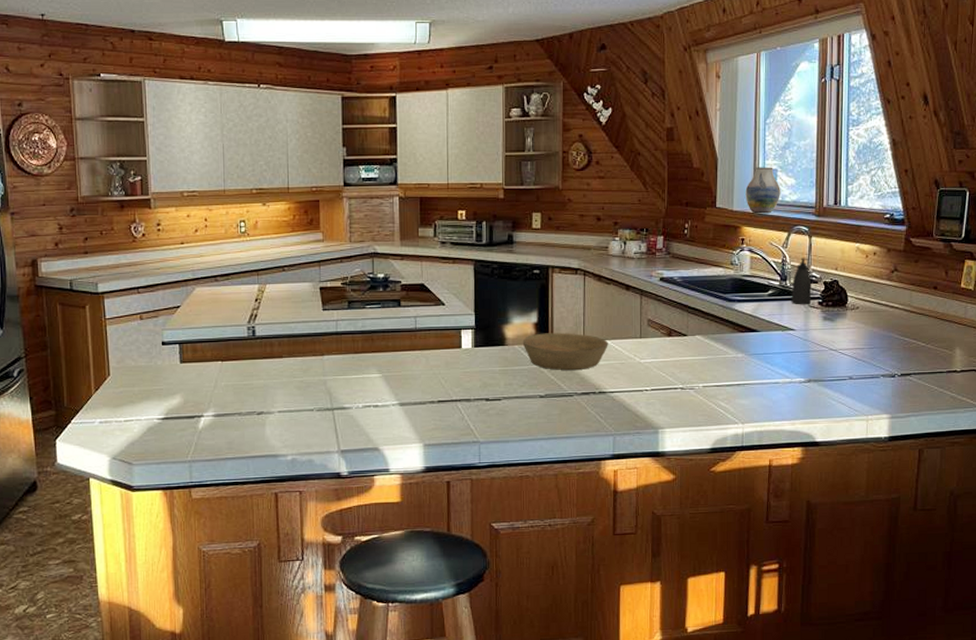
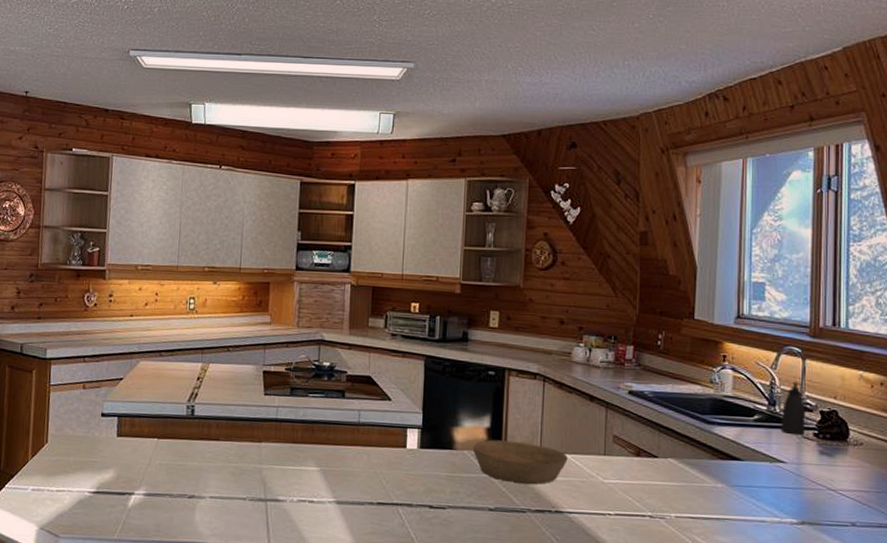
vase: present [745,167,780,214] -> none [728,279,769,331]

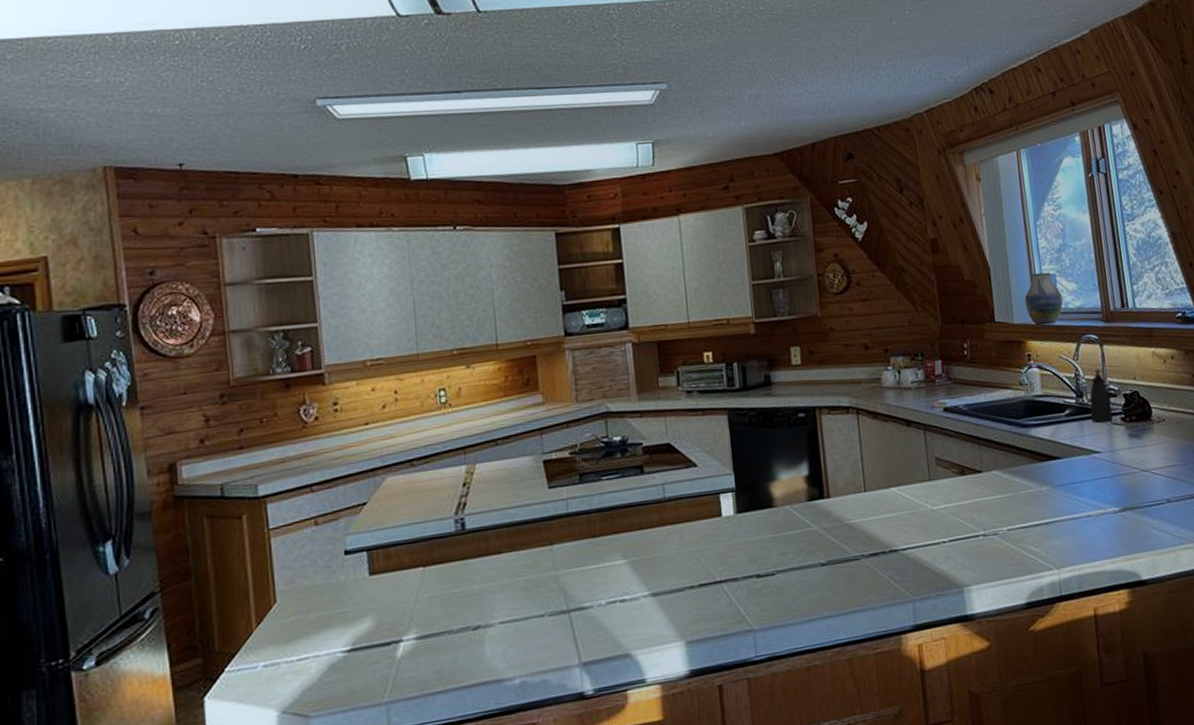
bowl: present [472,439,568,484] -> none [793,483,894,530]
vase: none [728,279,769,331] -> present [1024,272,1063,326]

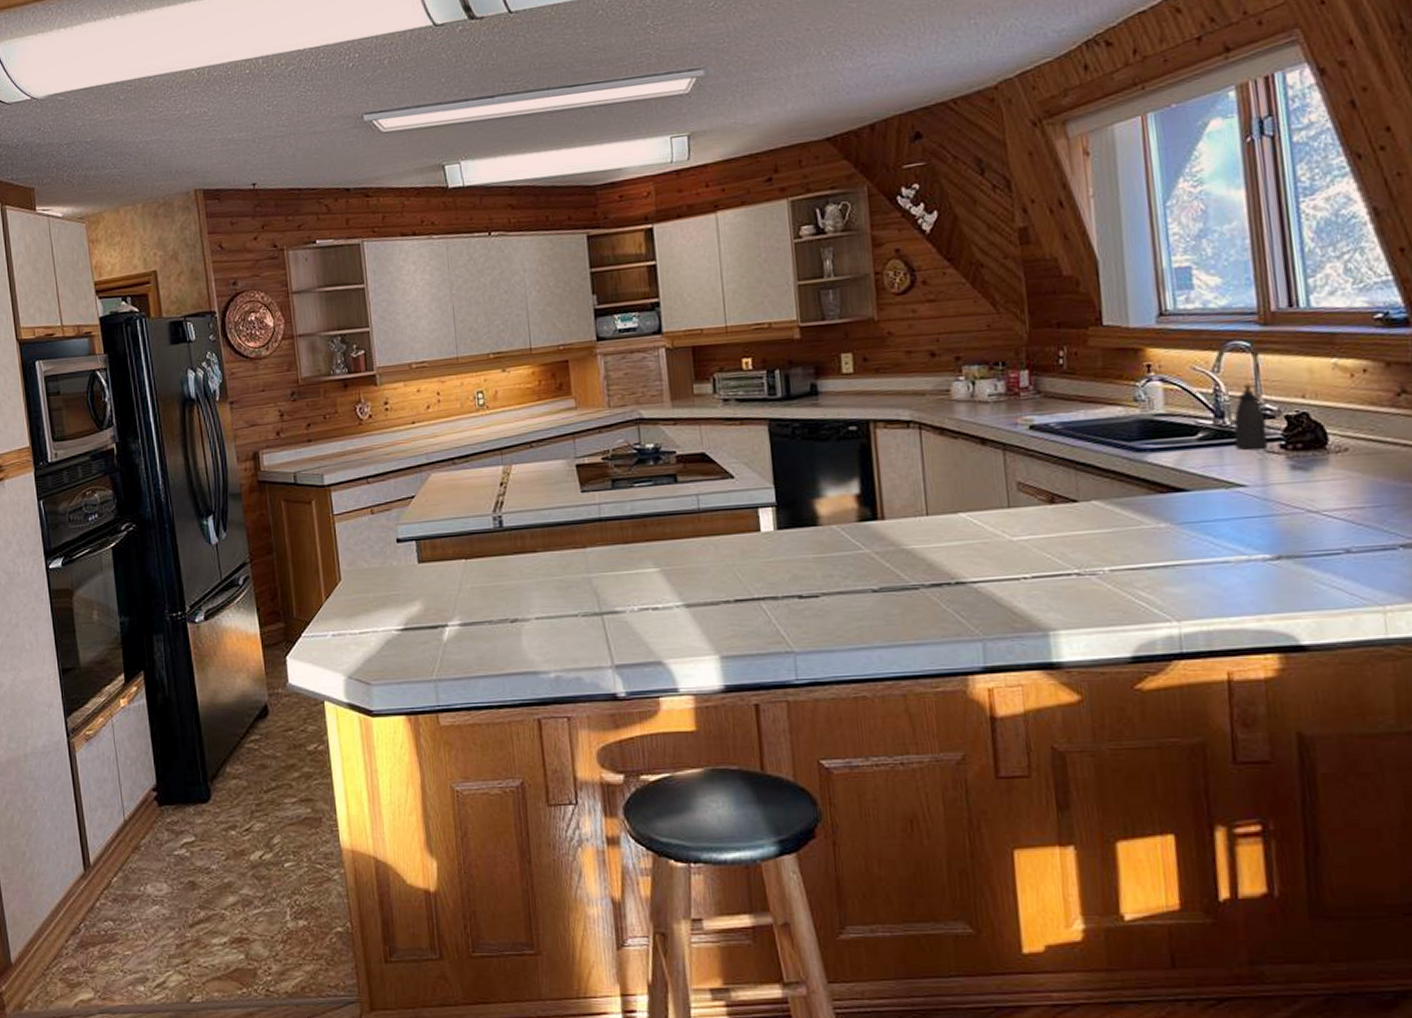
vase: present [1024,272,1063,326] -> none [1144,264,1201,330]

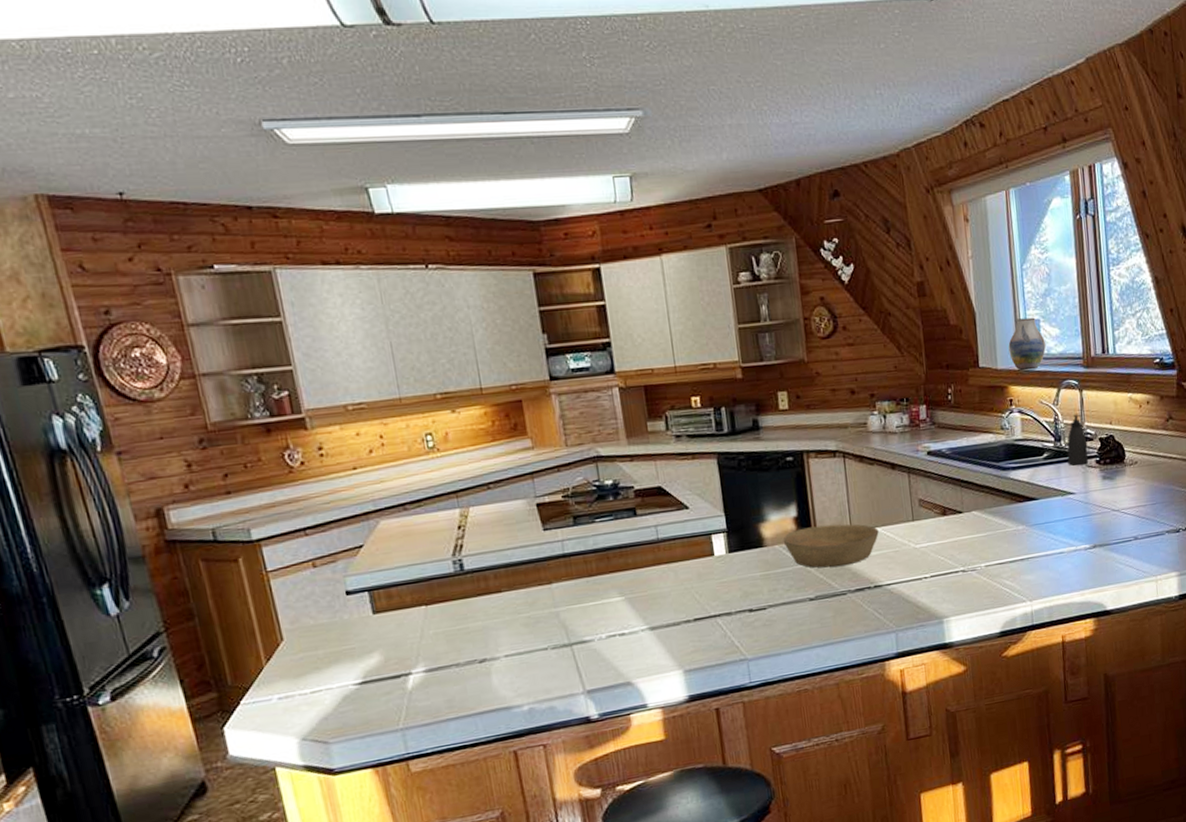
bowl: none [841,505,963,555] -> present [783,524,879,568]
vase: none [1144,264,1201,330] -> present [1008,317,1046,371]

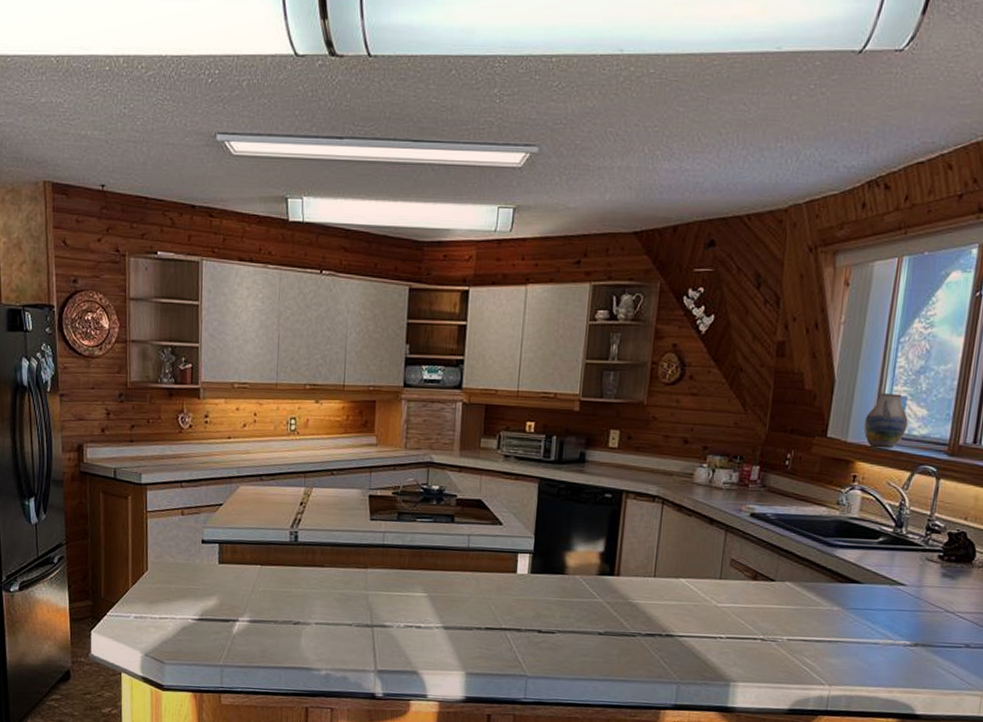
bowl: present [783,524,879,568] -> none [584,564,683,608]
soap dispenser: present [1067,414,1089,466] -> none [905,502,933,557]

